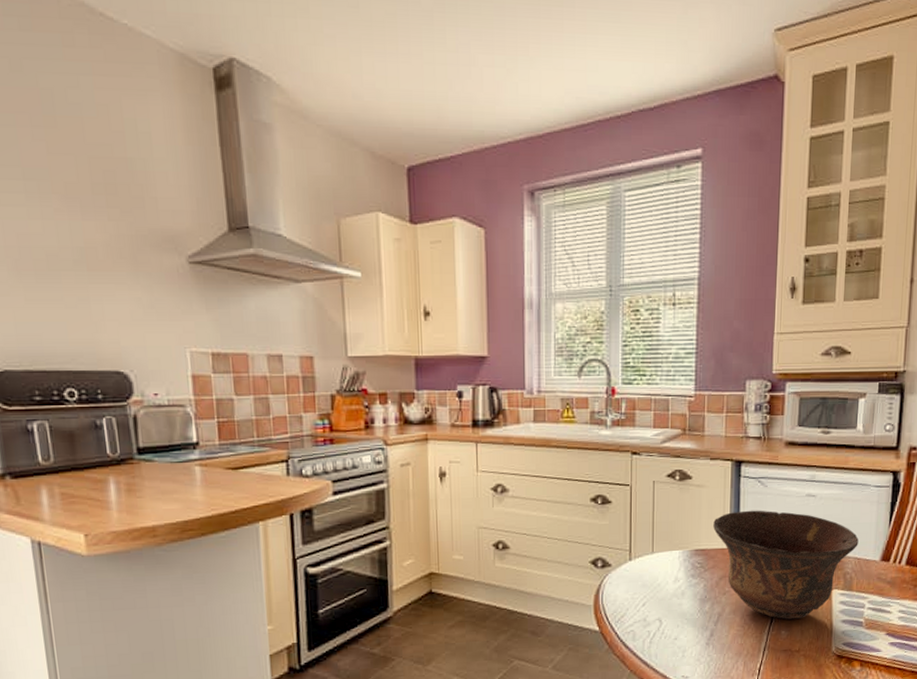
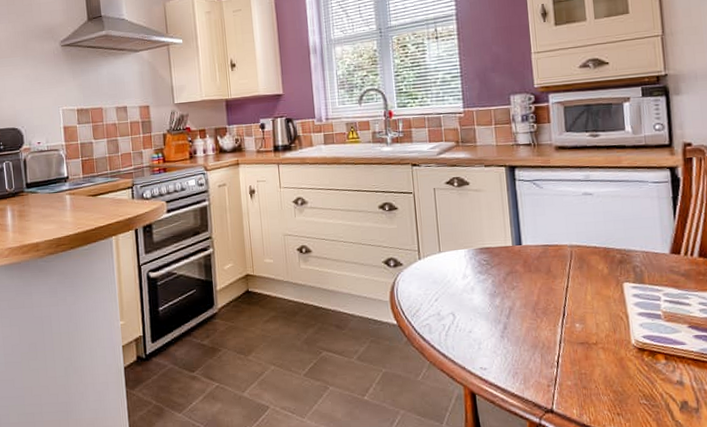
bowl: present [713,510,859,620] -> none [494,209,644,313]

